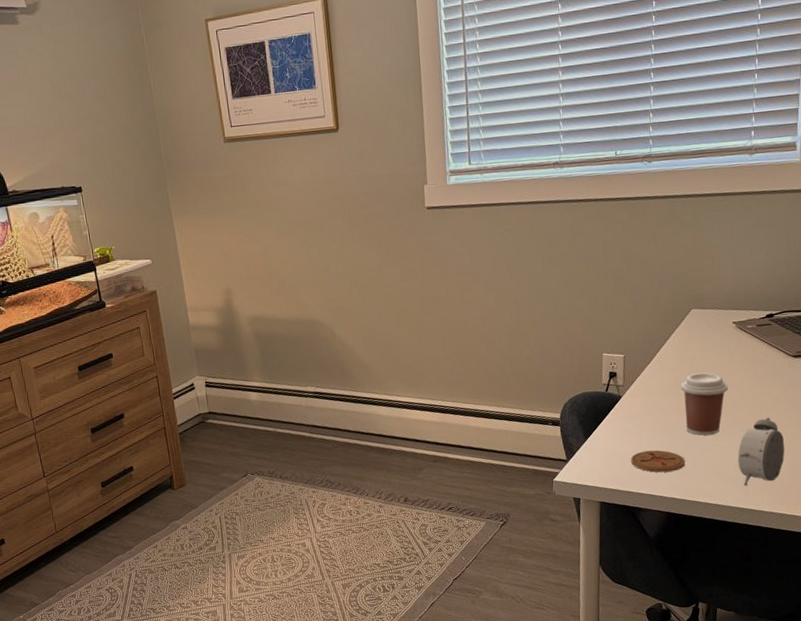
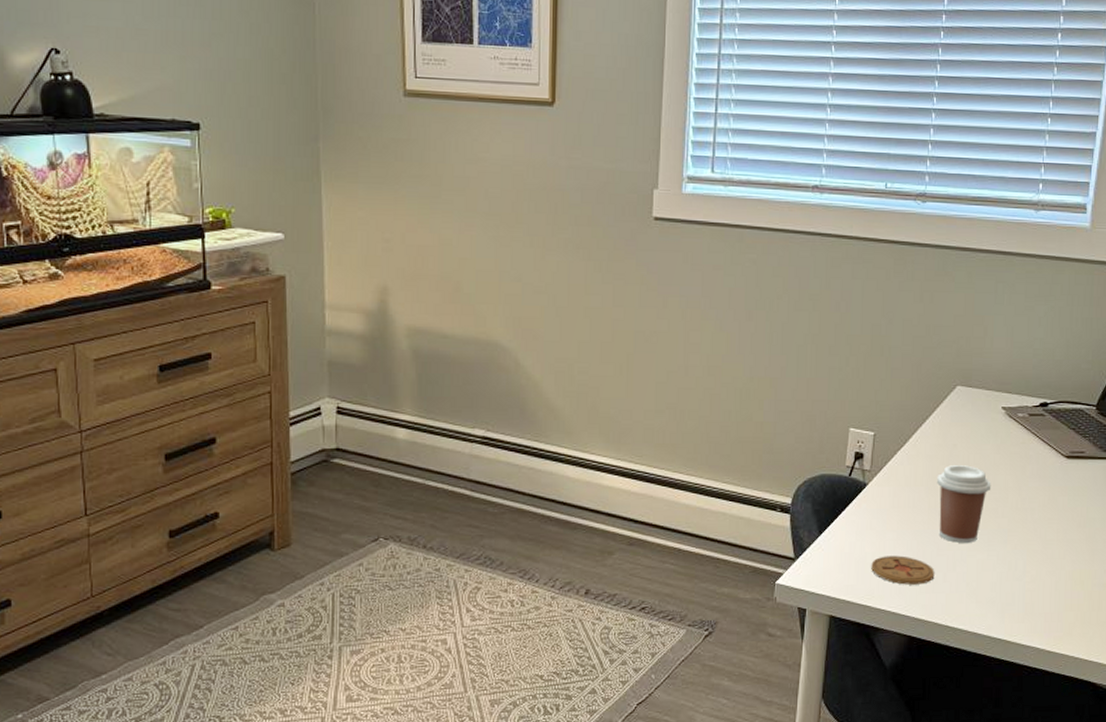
alarm clock: present [737,418,785,486] -> none [995,528,1050,611]

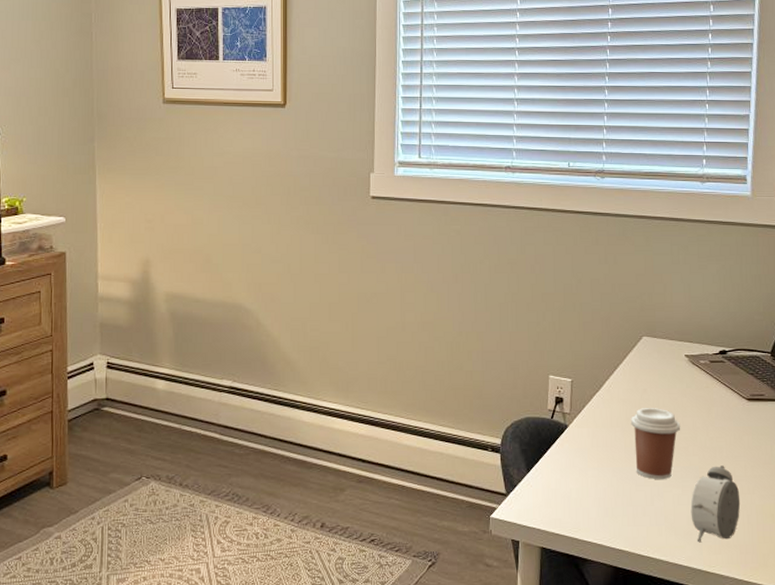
coaster: present [871,555,935,585] -> none [576,491,635,519]
alarm clock: none [995,528,1050,611] -> present [690,466,741,543]

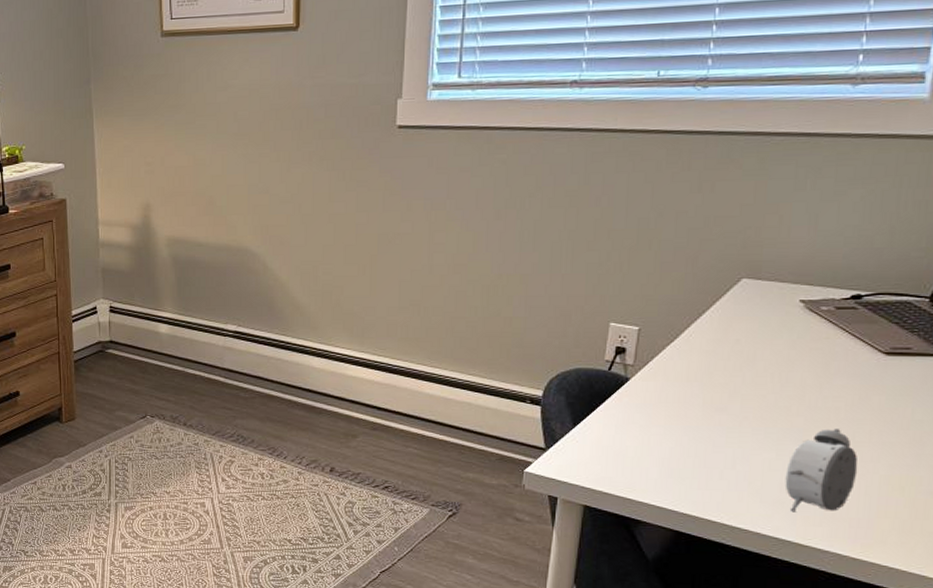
coffee cup: present [630,408,681,479] -> none [713,361,784,441]

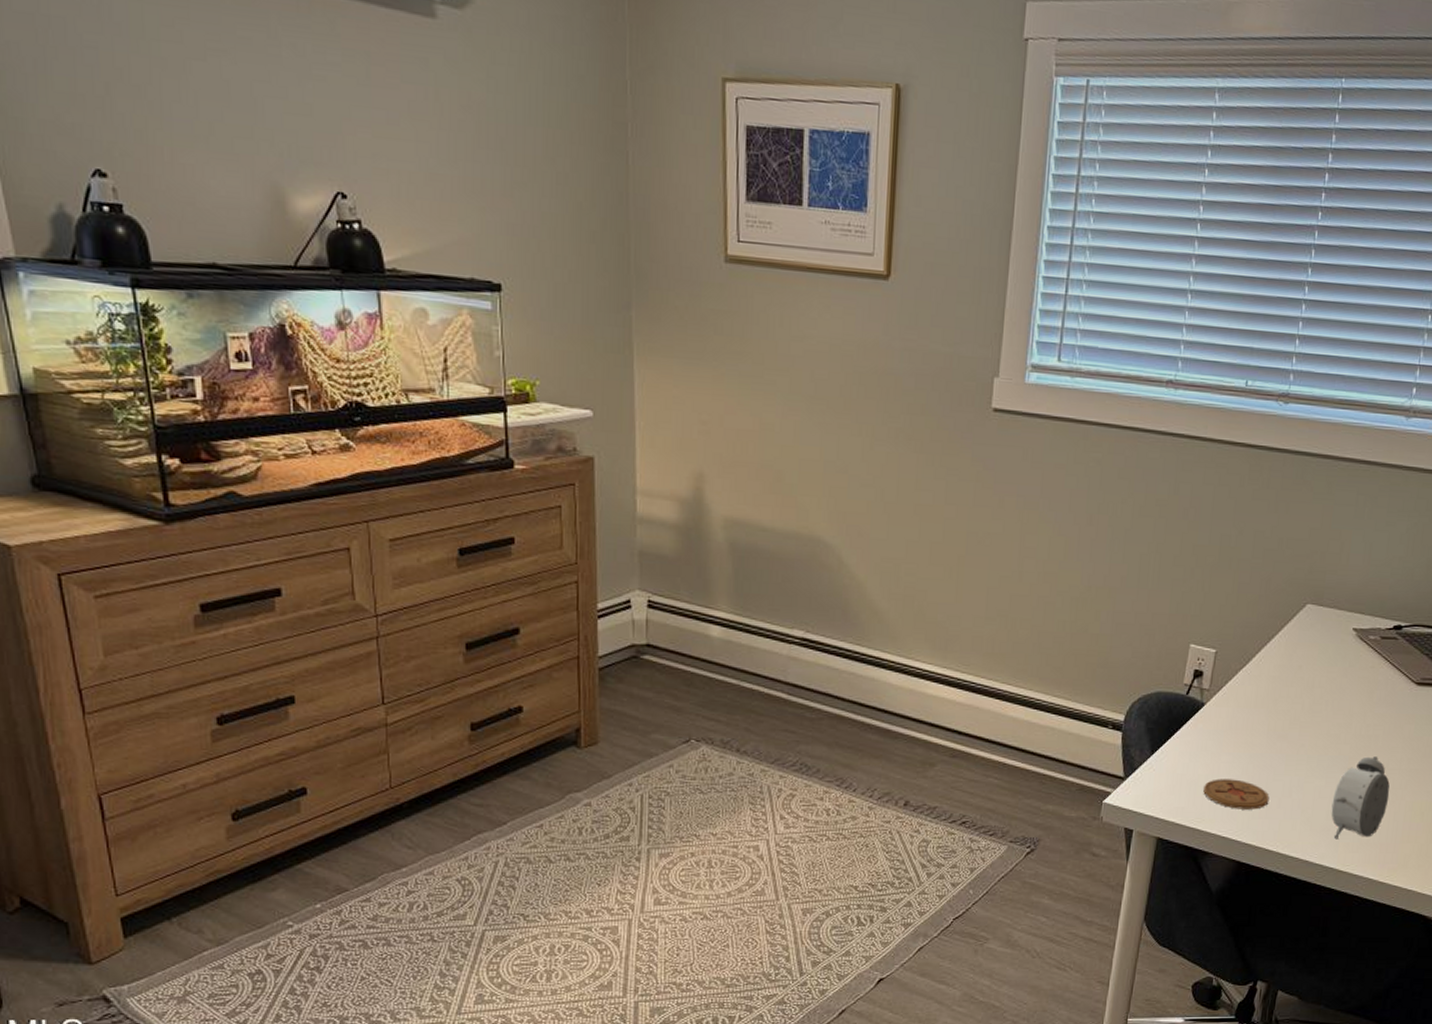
coaster: none [633,450,709,481] -> present [1203,779,1270,810]

